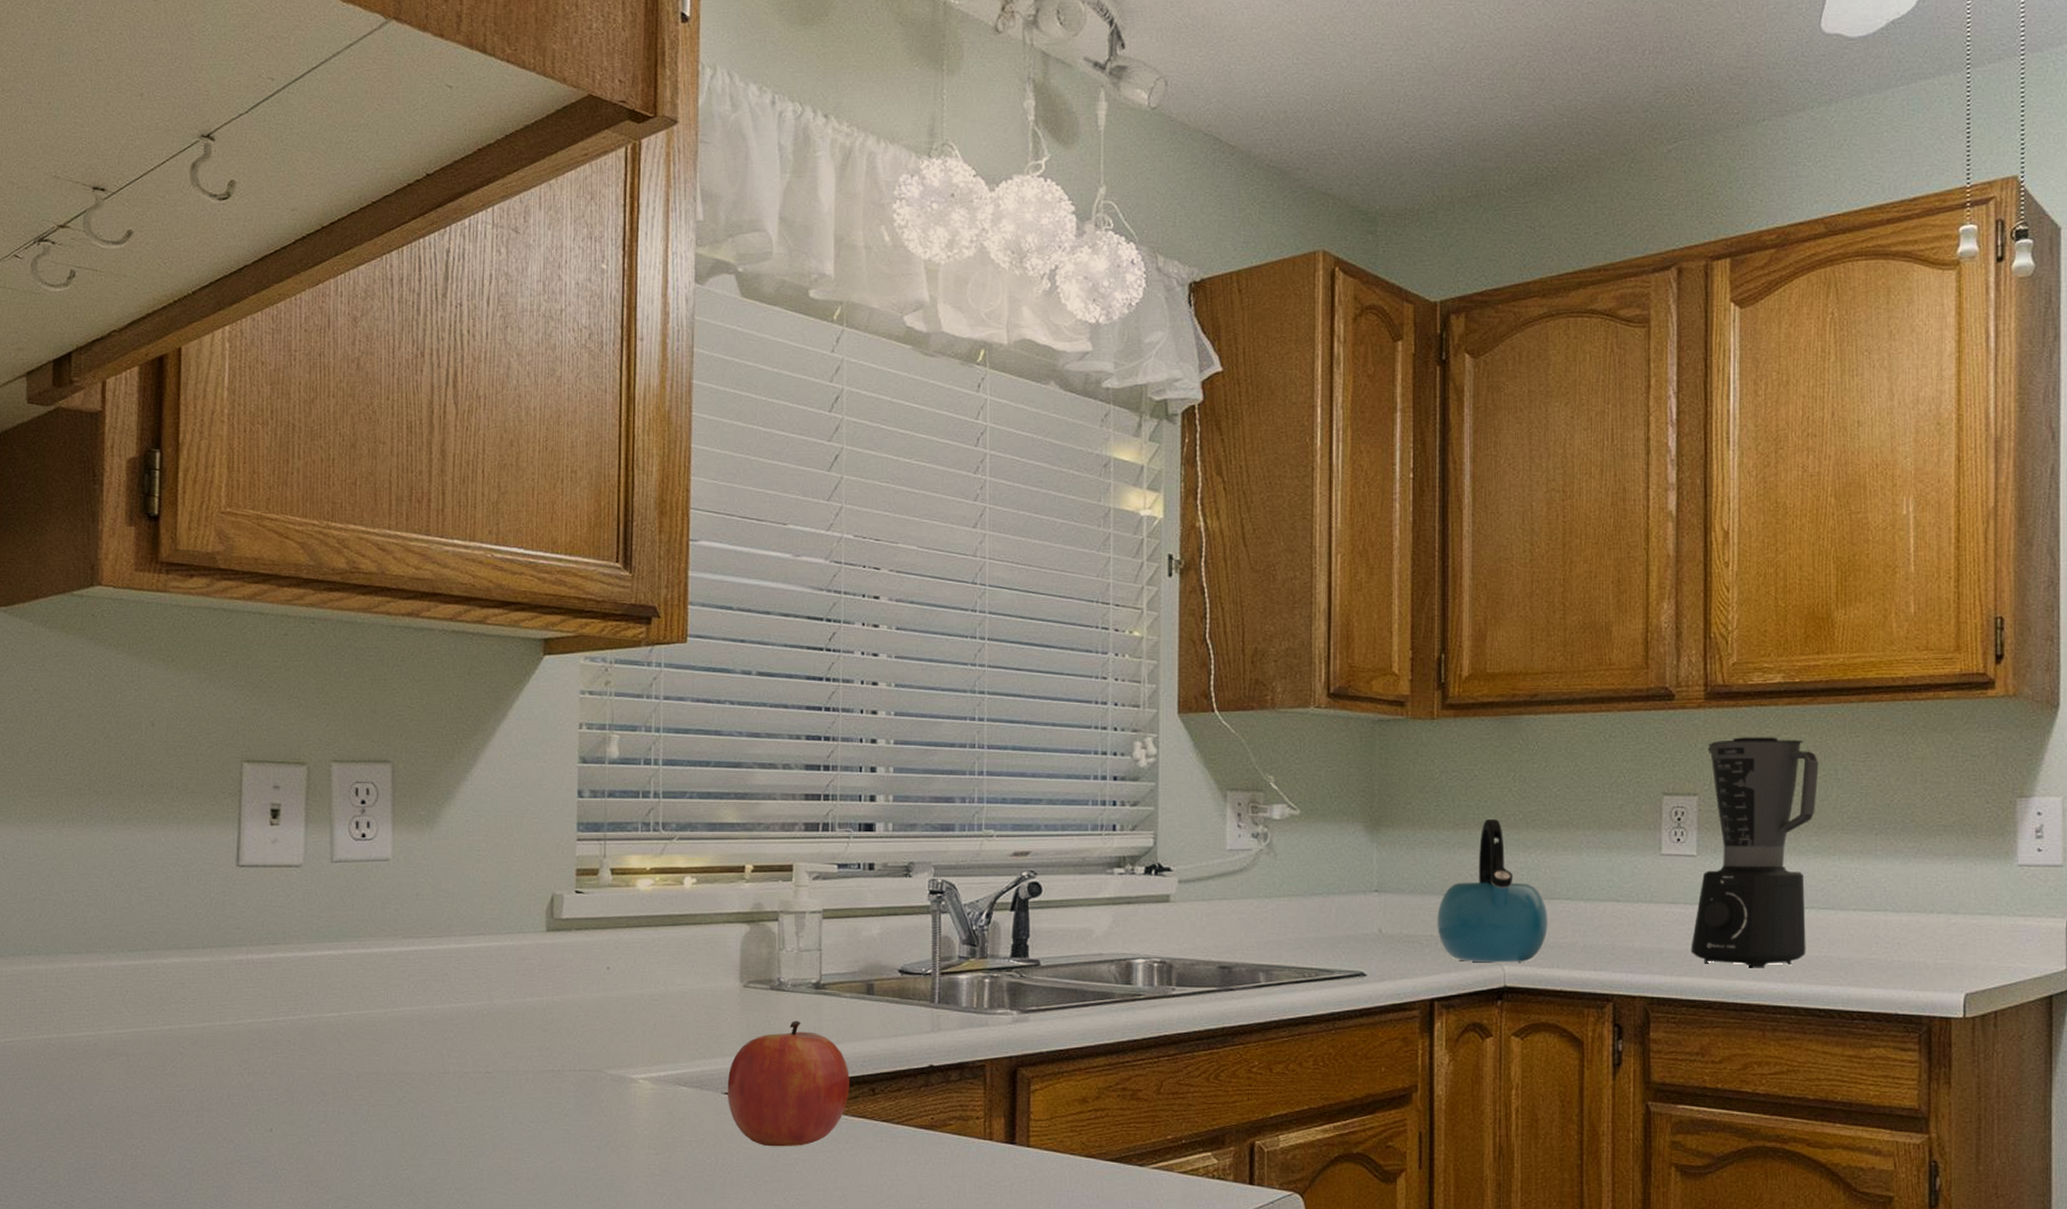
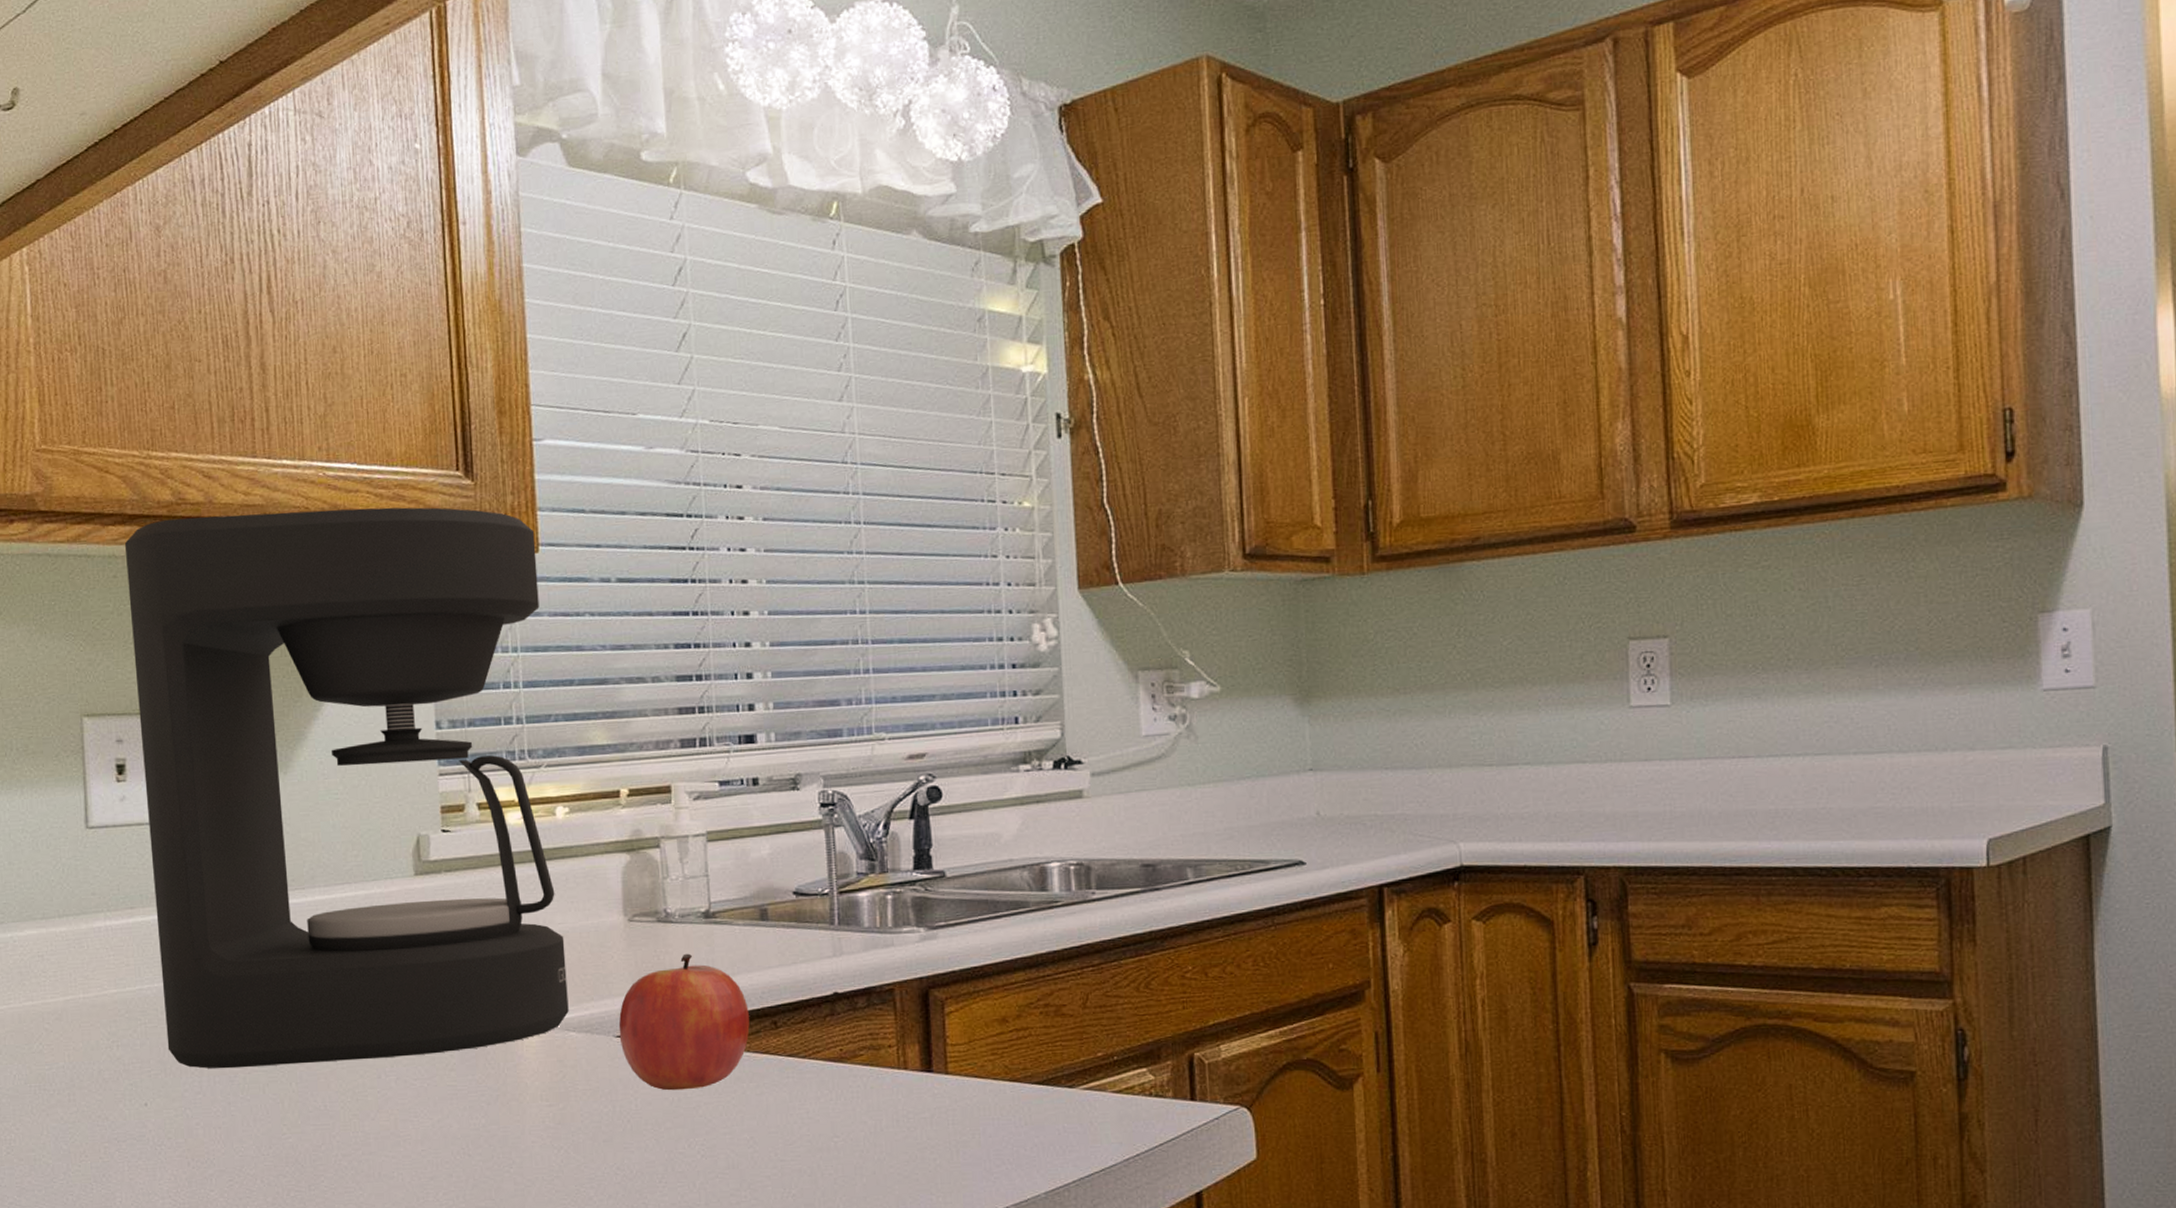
coffee maker: none [297,585,685,1101] -> present [124,507,569,1069]
kettle: present [1437,819,1548,963] -> none [1380,681,1506,841]
blender: present [1691,737,1819,967] -> none [1669,565,1806,826]

